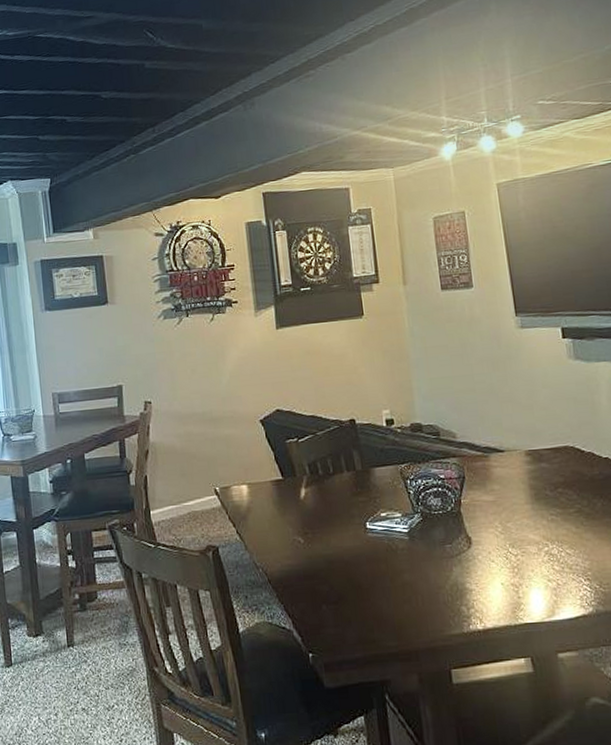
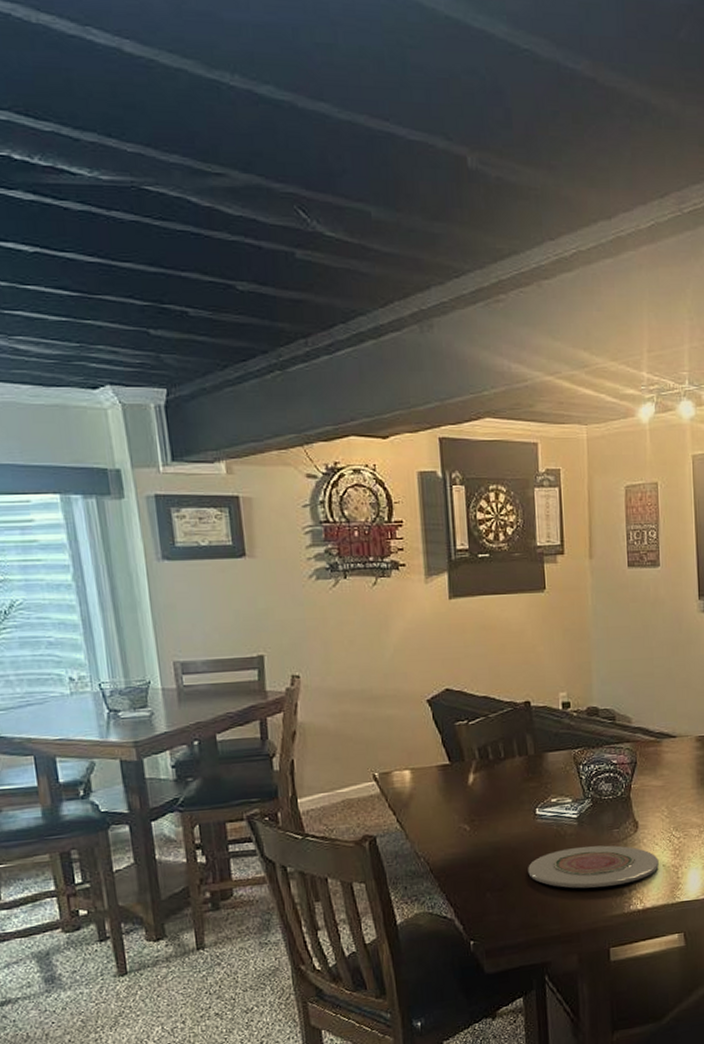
plate: none [361,561,497,605] -> present [528,845,659,889]

